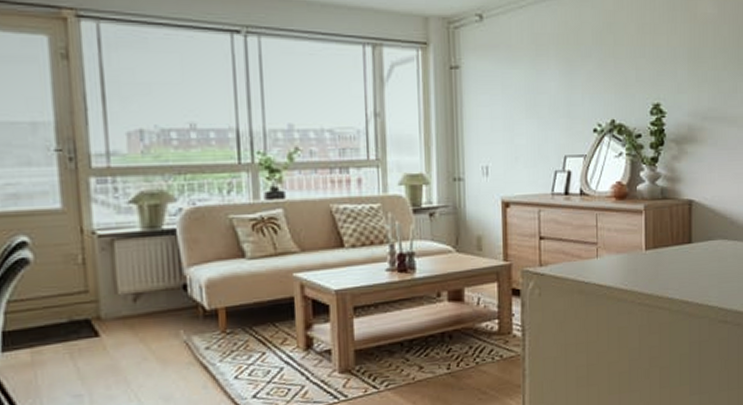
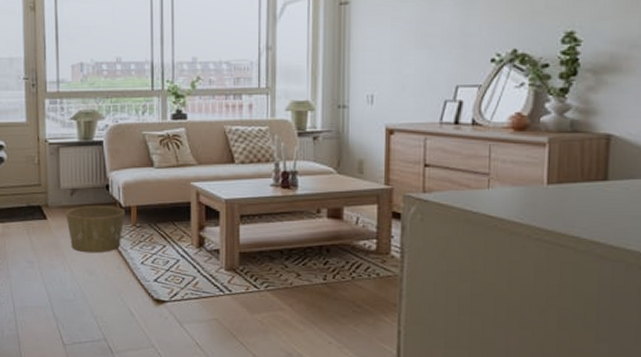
basket: none [127,310,212,374] -> present [65,206,126,253]

